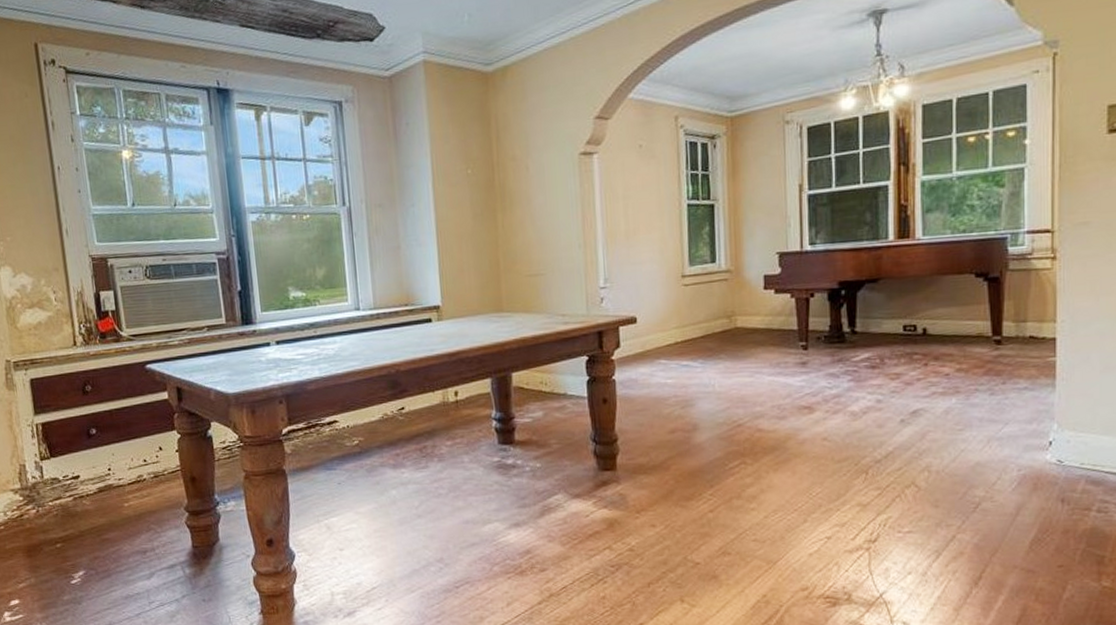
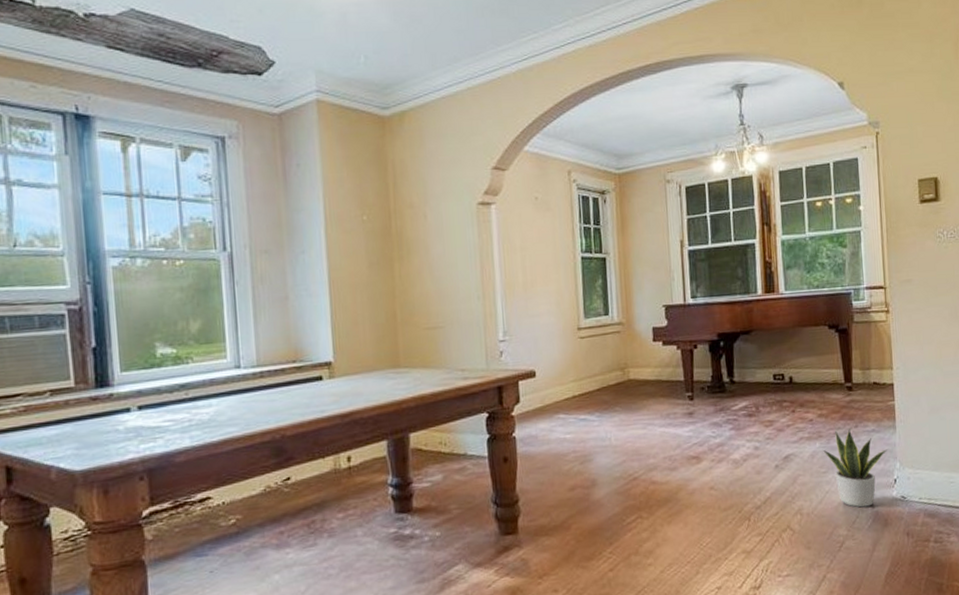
potted plant: none [960,385,1044,469] -> present [823,429,888,508]

